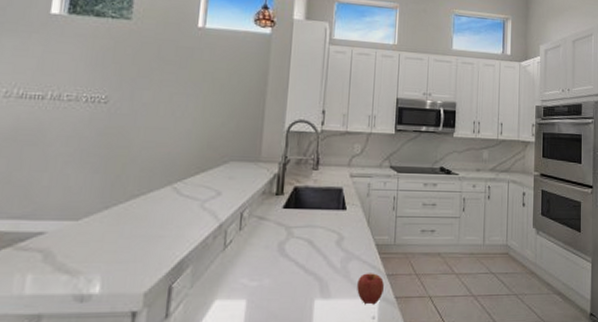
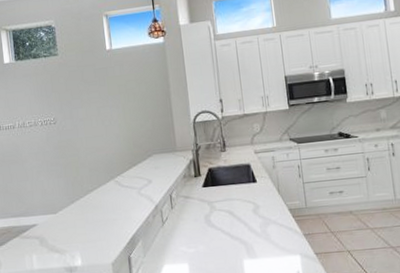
apple: present [357,273,385,305] -> none [278,234,304,261]

